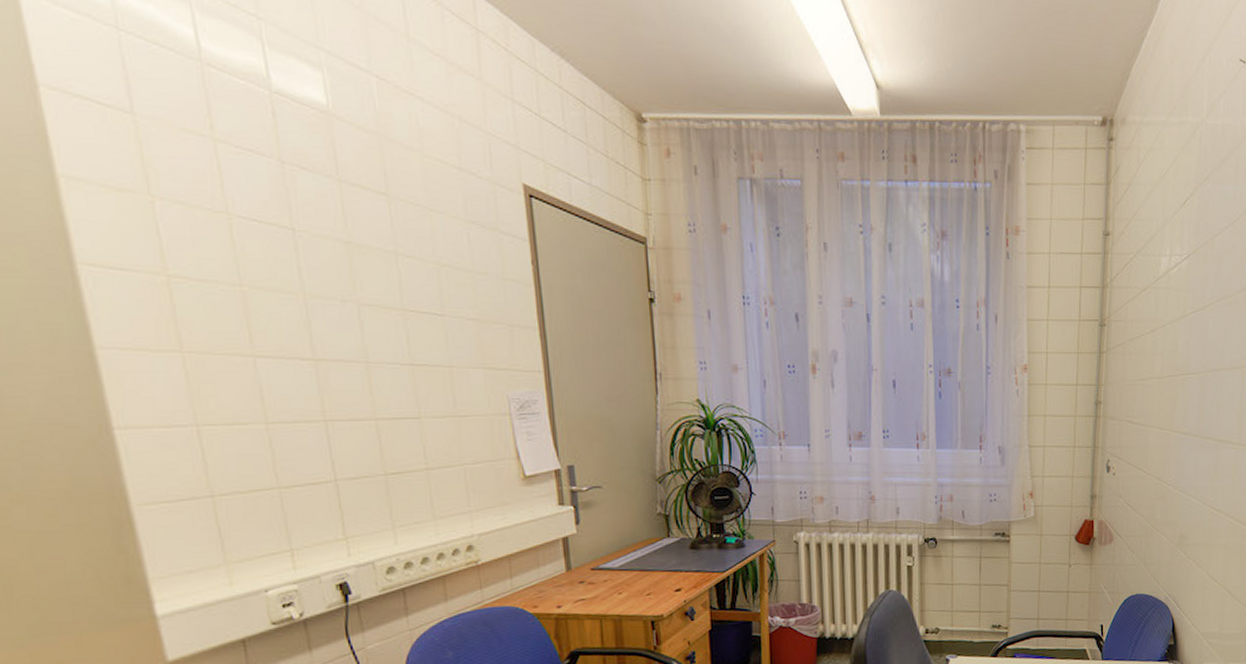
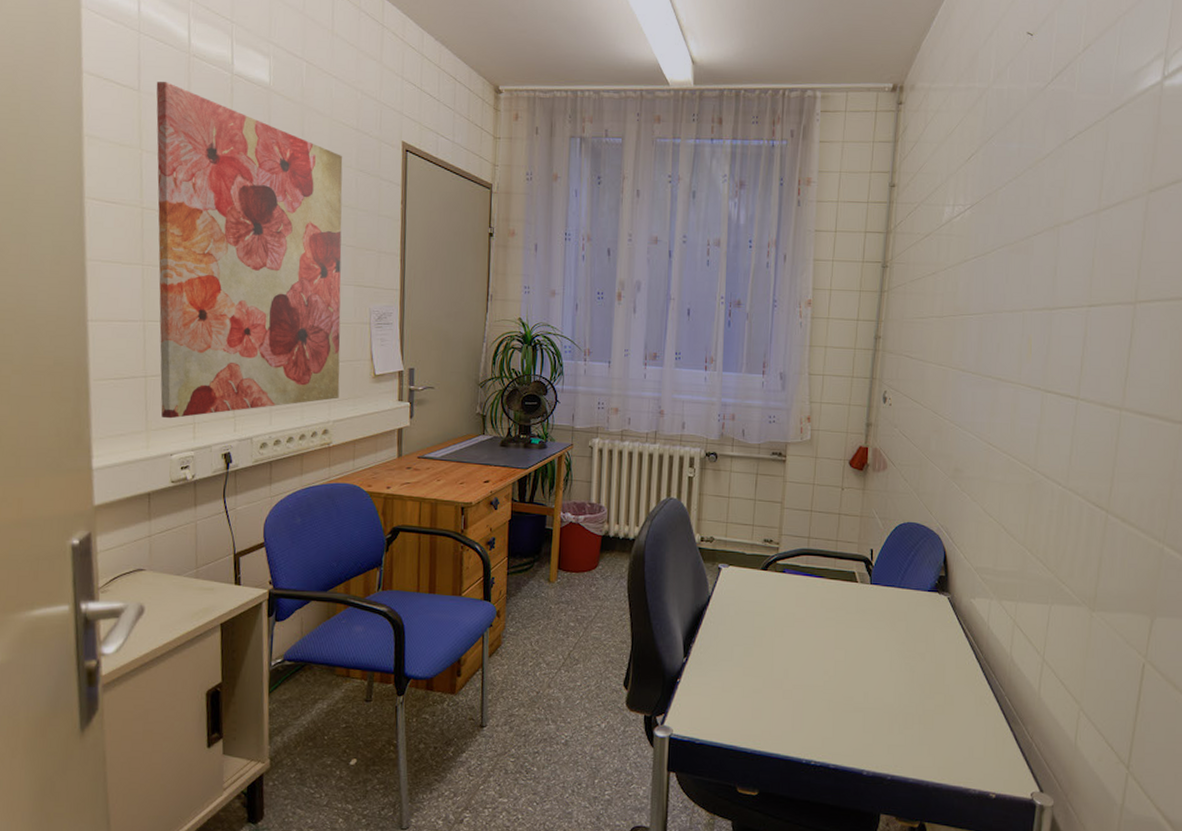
wall art: none [157,99,482,547] -> present [156,81,343,419]

